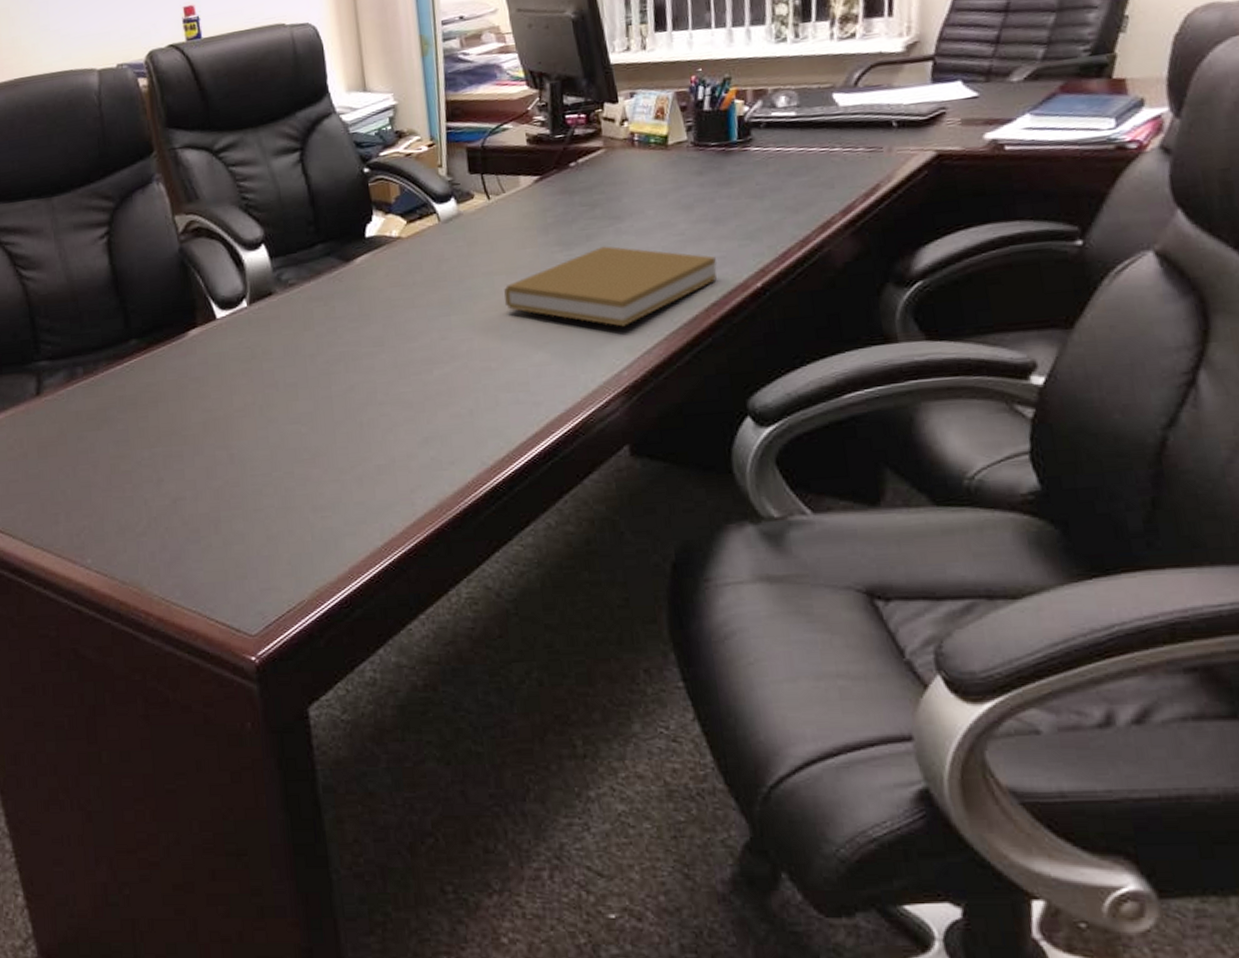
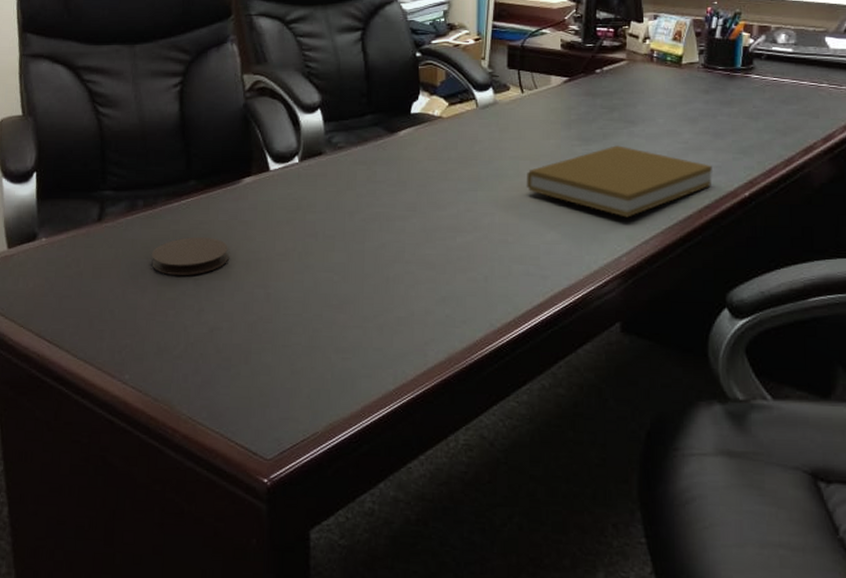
coaster: none [99,400,184,446] -> present [152,237,229,275]

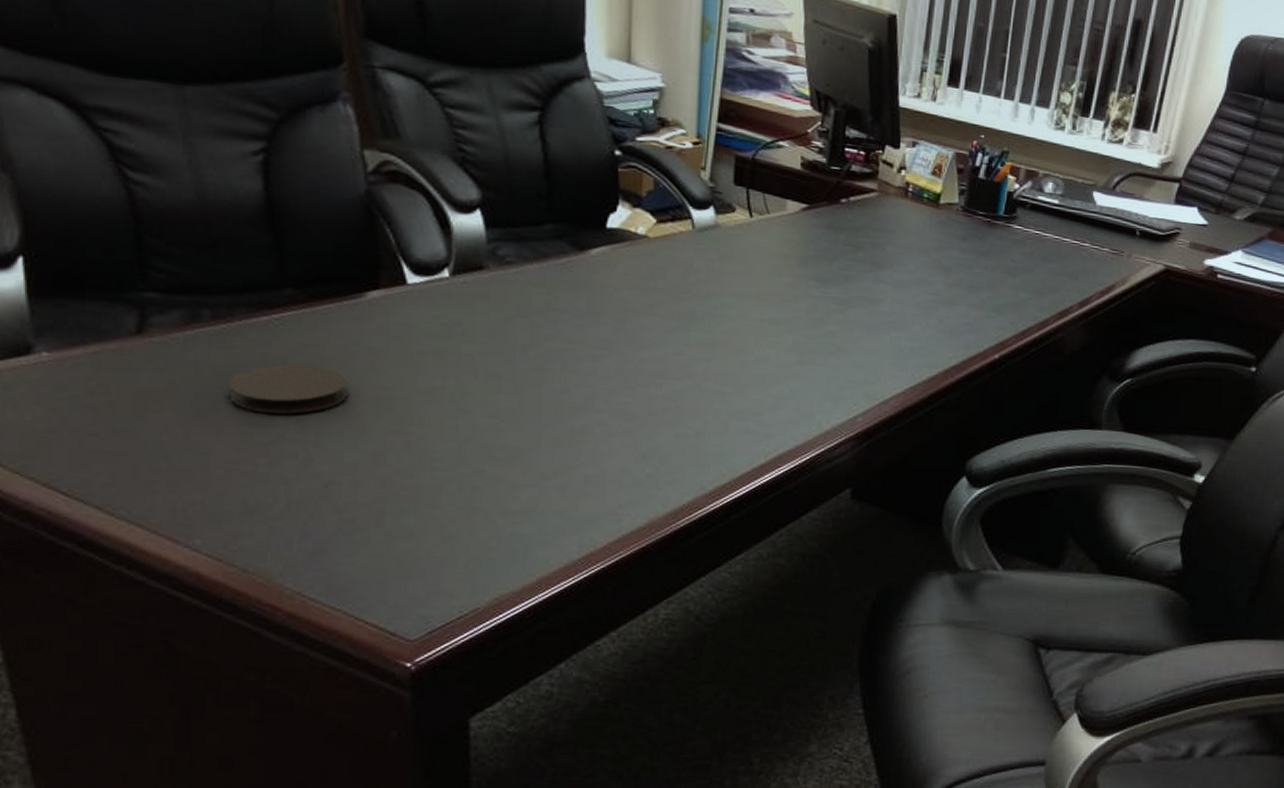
book: present [527,145,712,218] -> none [752,290,963,374]

